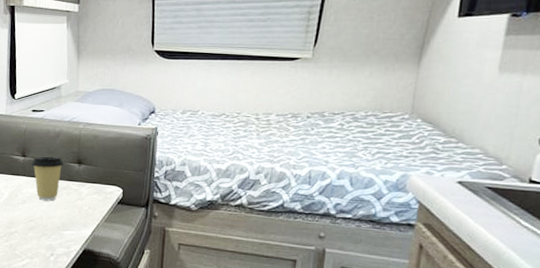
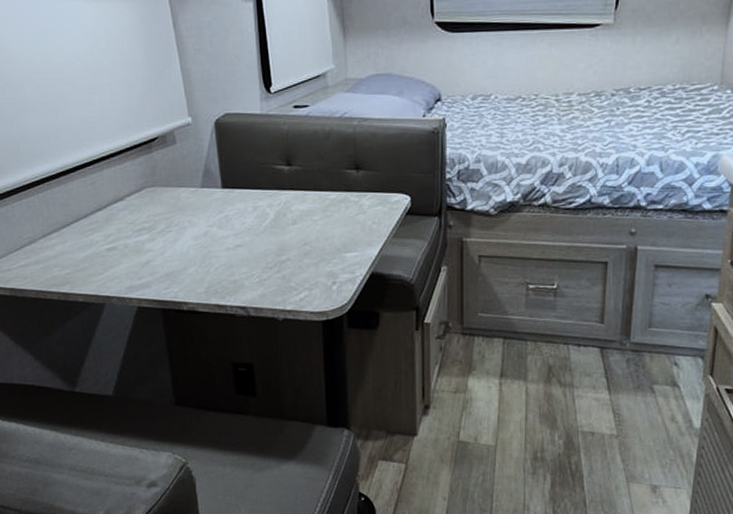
coffee cup: present [32,156,65,201] -> none [299,163,339,219]

